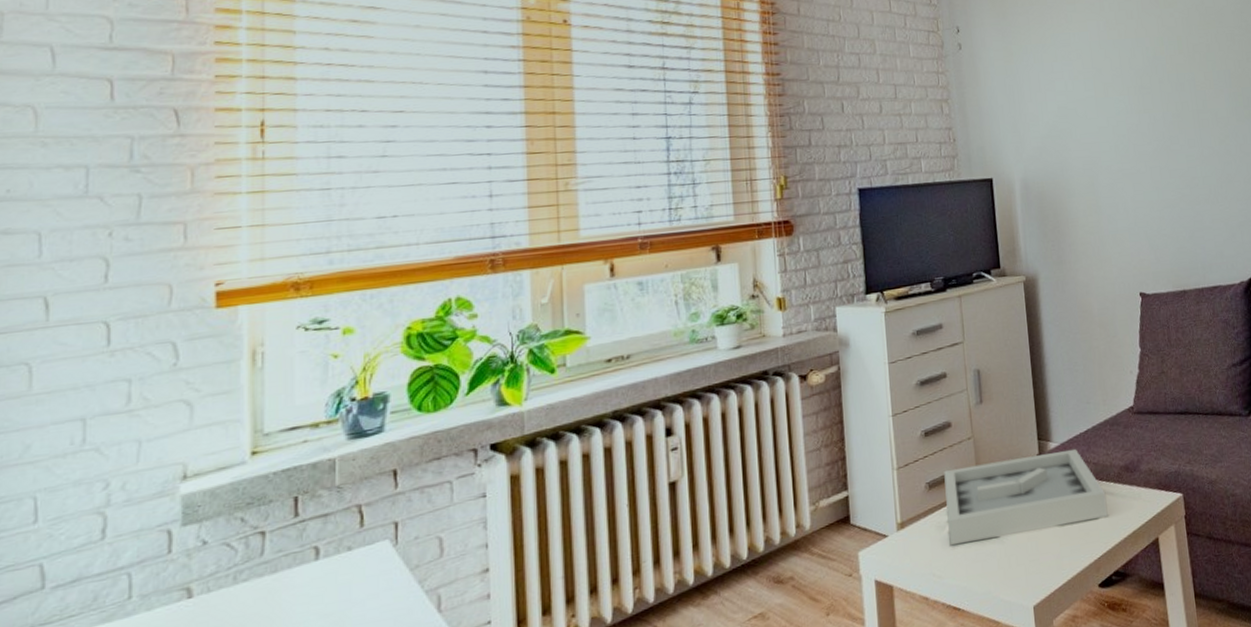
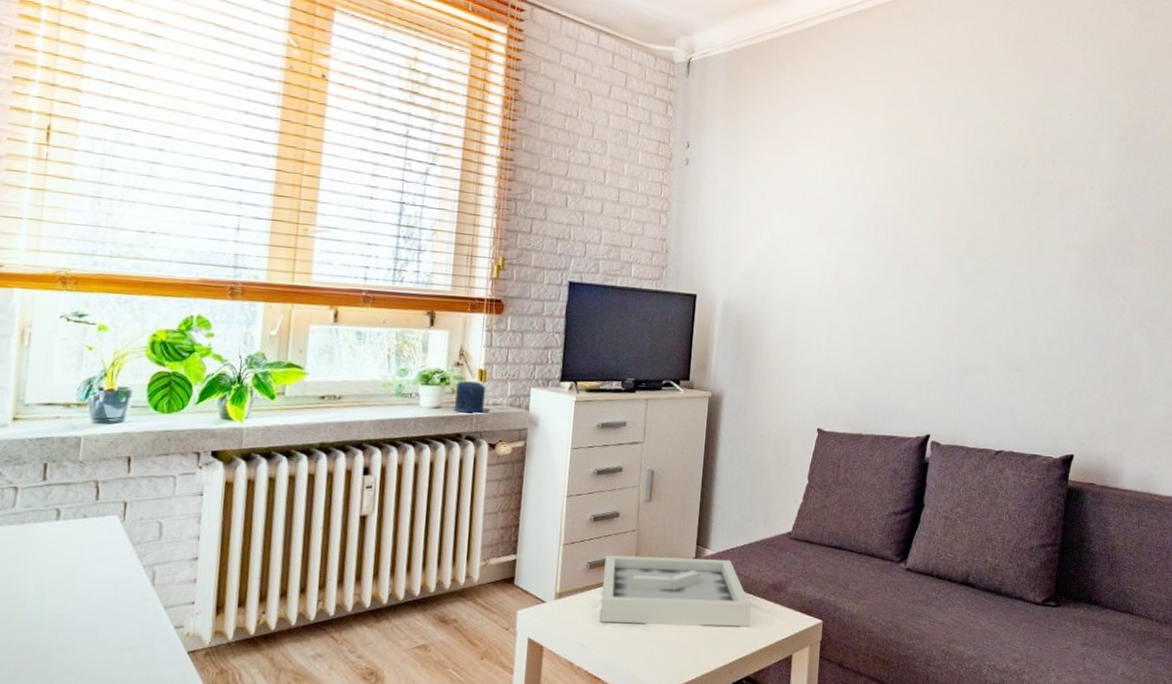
candle: none [755,311,789,348] -> present [455,381,487,414]

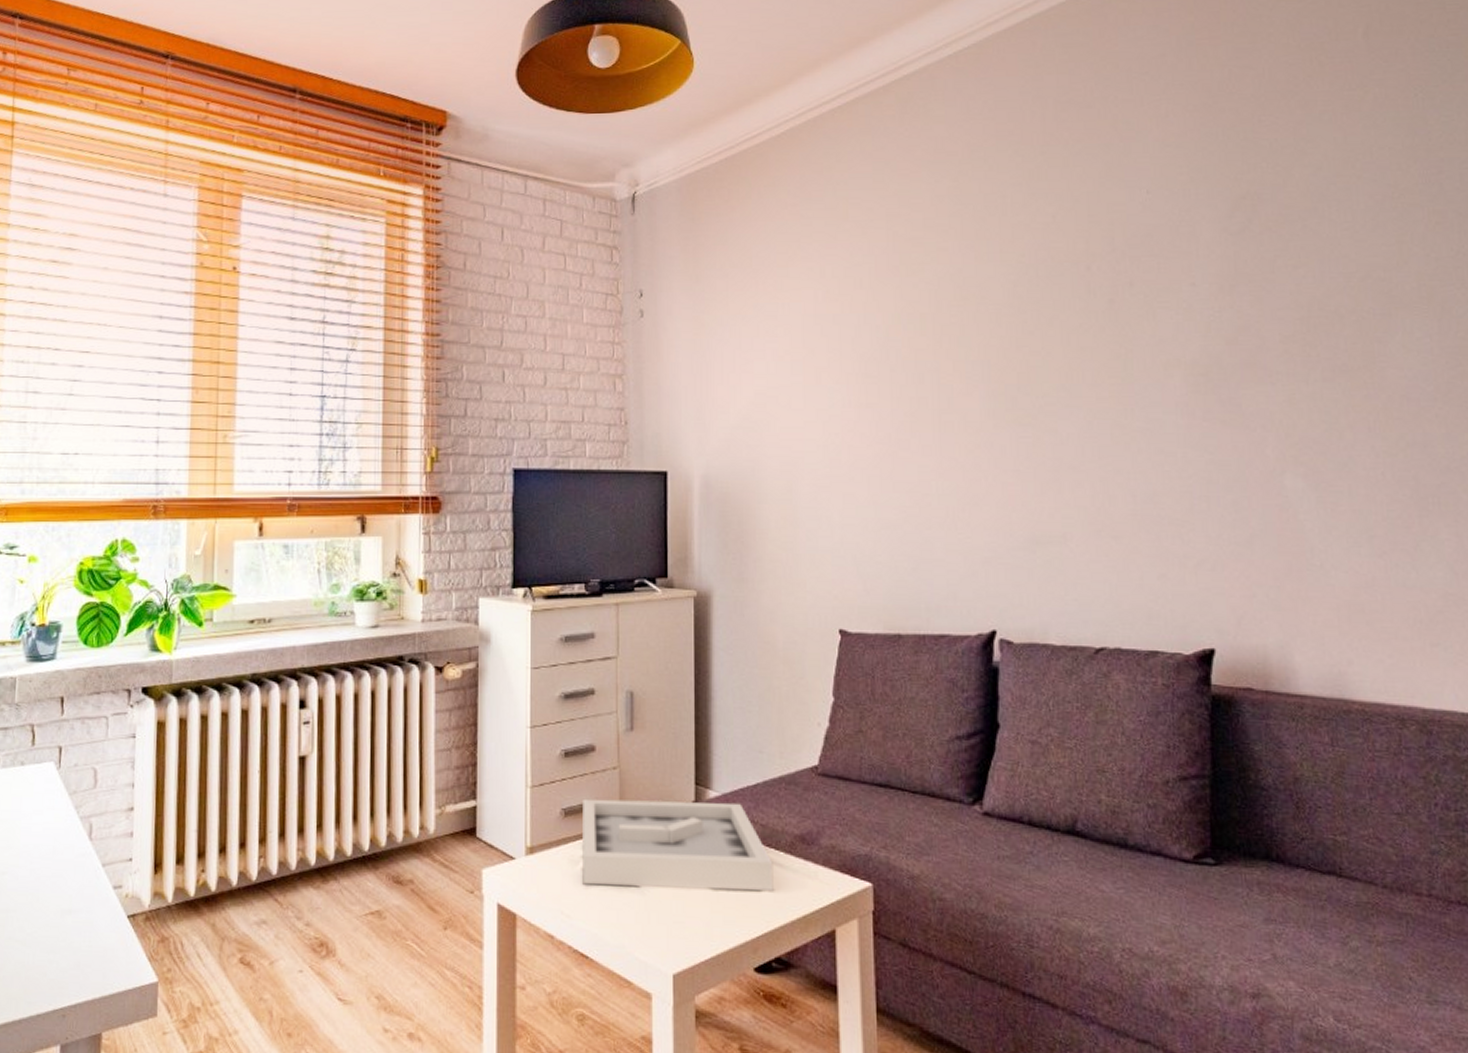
candle: present [455,381,487,414] -> none [394,594,428,632]

